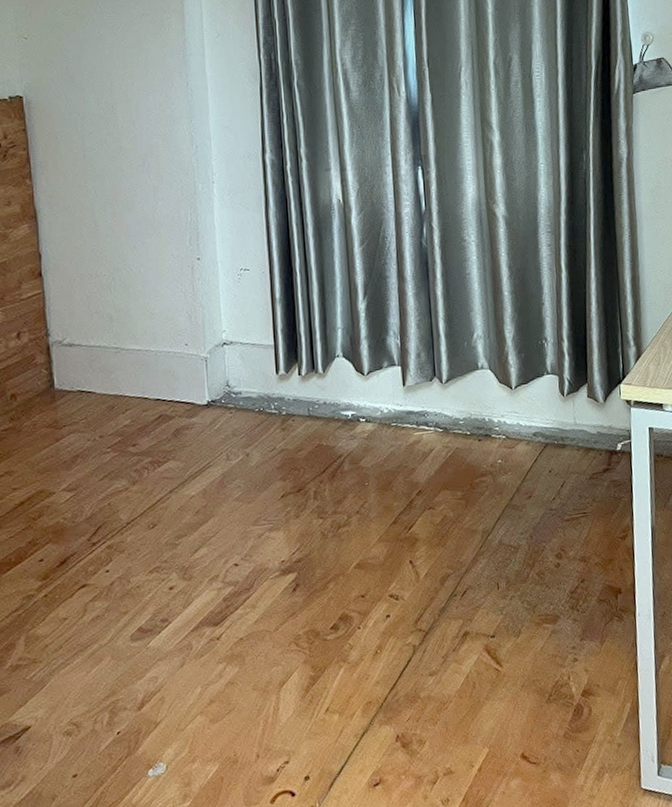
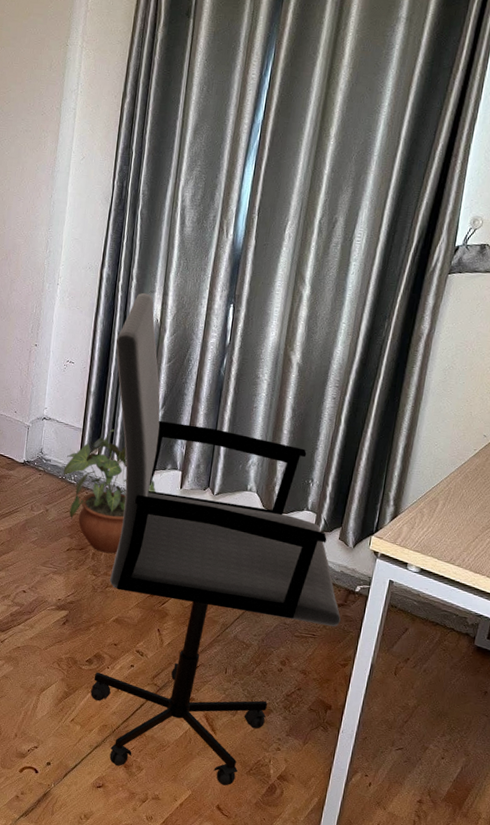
potted plant: none [259,336,375,488] -> present [62,428,156,554]
office chair: none [295,172,610,749] -> present [90,292,342,786]

